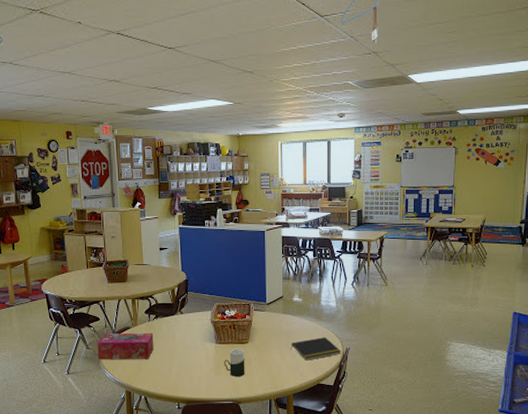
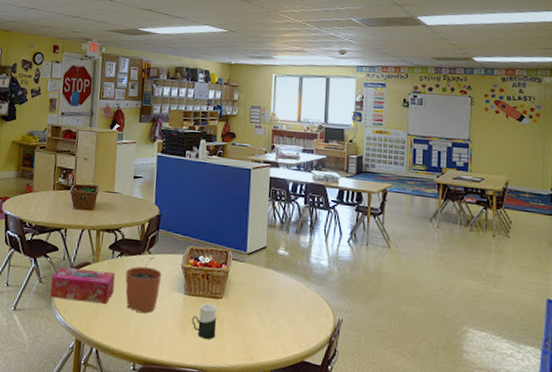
plant pot: none [163,315,194,363] -> present [125,256,162,314]
notepad: present [290,337,342,361] -> none [271,302,333,330]

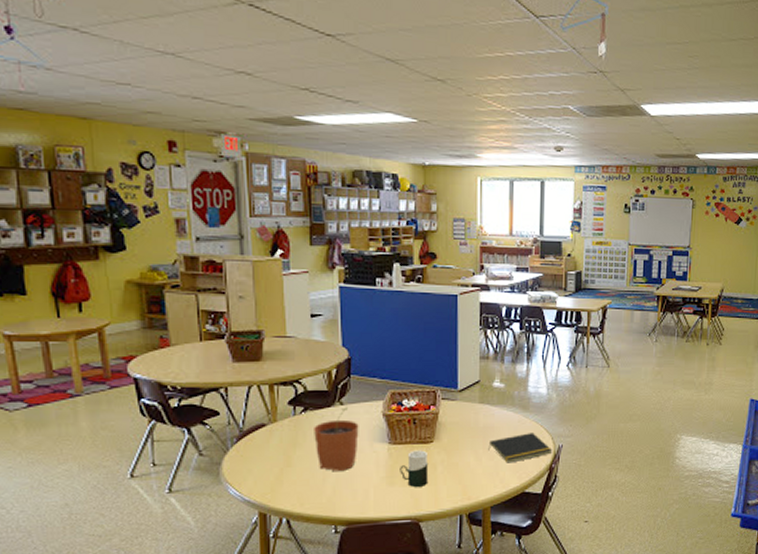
tissue box: present [50,267,116,304] -> none [215,431,301,472]
notepad: none [271,302,333,330] -> present [488,433,553,463]

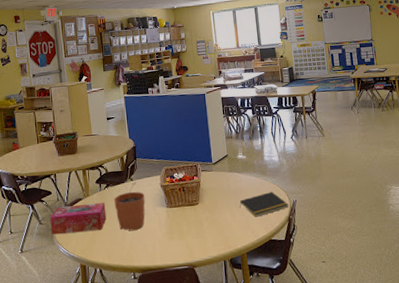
tissue box: none [215,431,301,472] -> present [50,202,107,235]
cup: present [400,450,429,487] -> none [176,211,198,240]

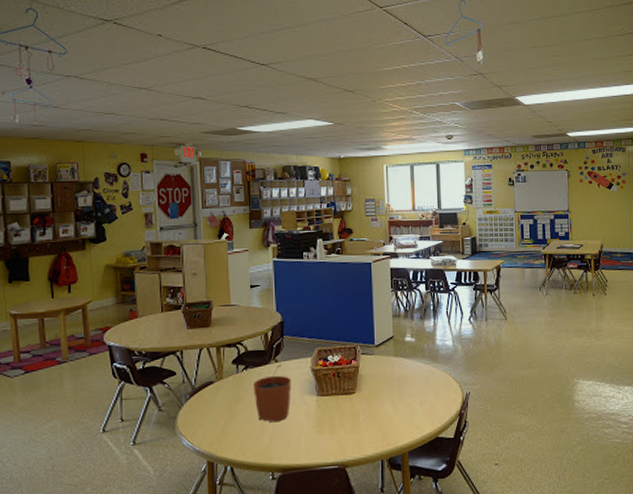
tissue box: present [50,202,107,235] -> none [172,387,243,425]
notepad: present [239,192,289,217] -> none [404,382,461,411]

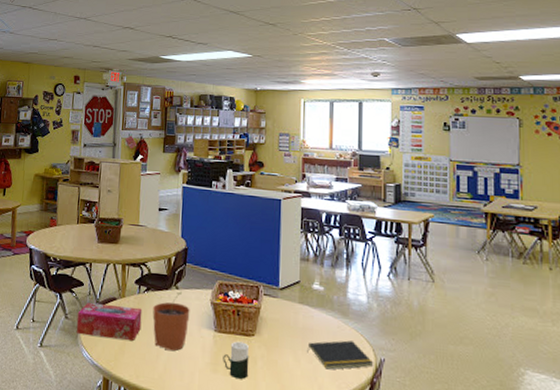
tissue box: none [172,387,243,425] -> present [76,303,143,341]
cup: none [327,400,352,435] -> present [223,341,250,379]
notepad: none [404,382,461,411] -> present [307,340,374,370]

